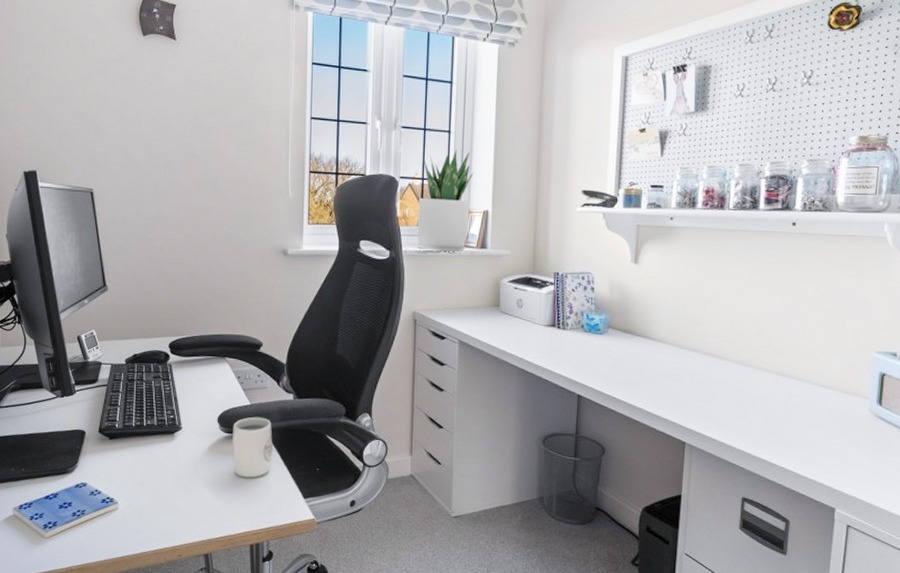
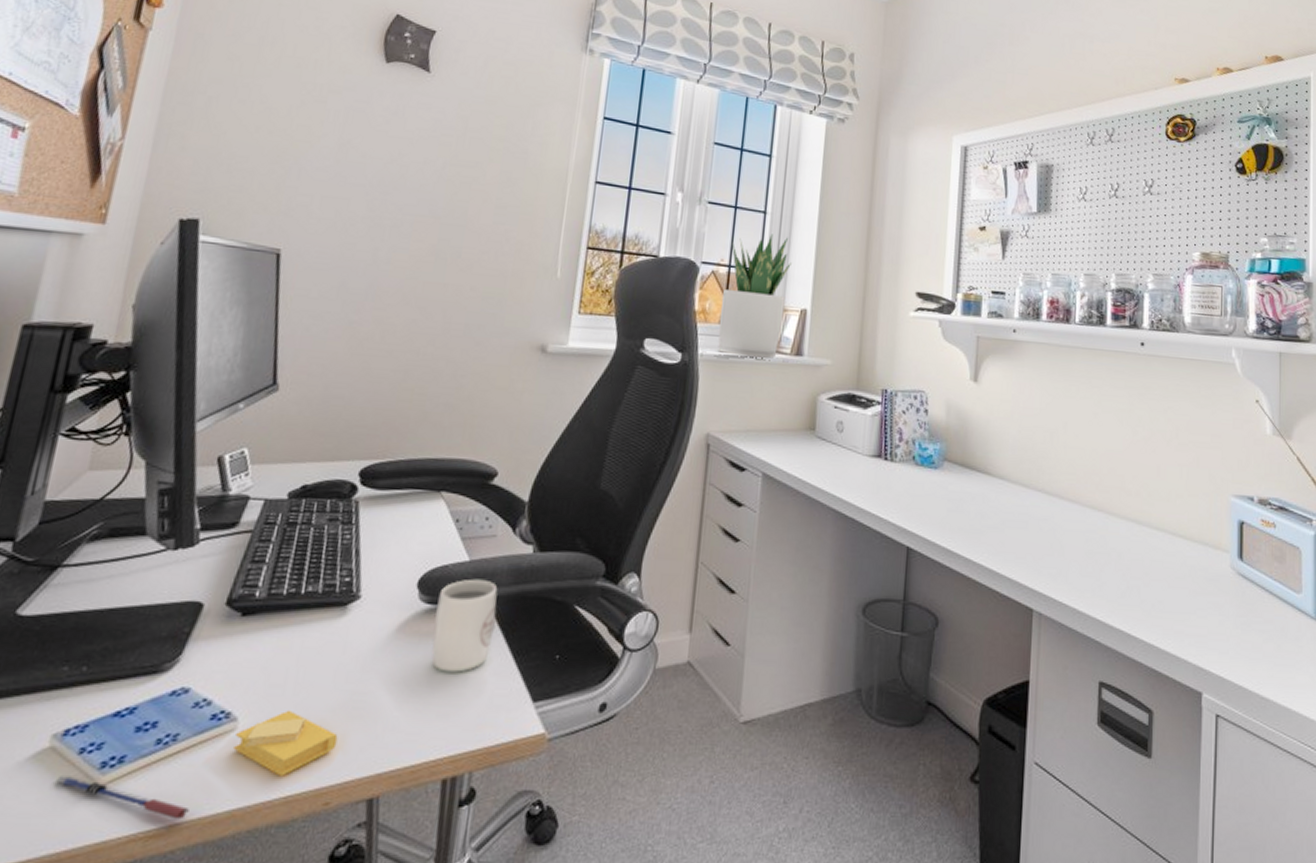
pen: none [20,532,99,560] -> present [54,776,189,820]
sticky notes: none [119,498,181,538] -> present [233,710,338,776]

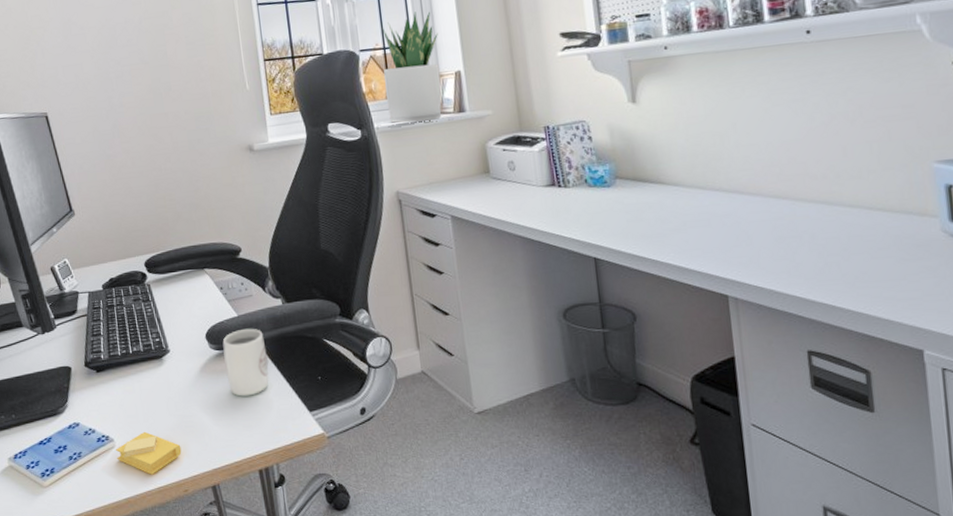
pen: present [54,776,189,820] -> none [18,483,102,506]

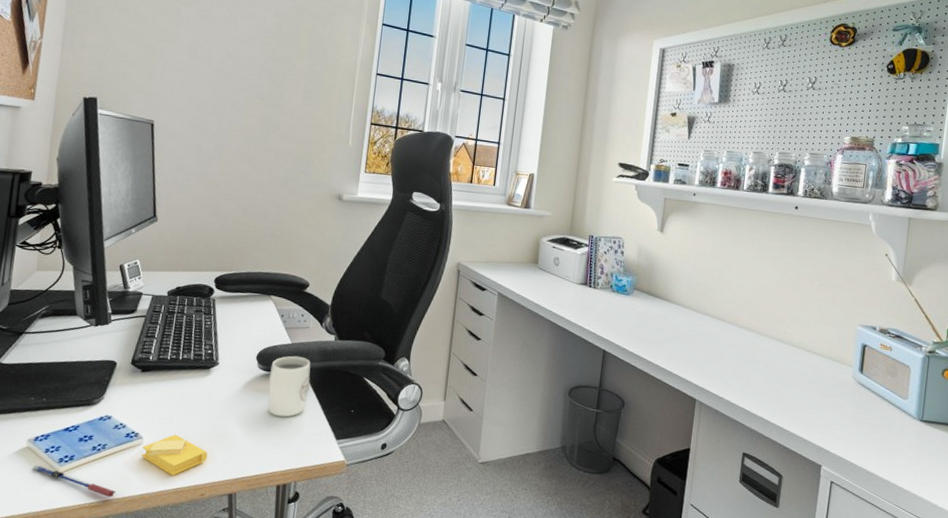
pen: none [18,483,102,506] -> present [31,465,116,497]
planter: present [381,11,442,124] -> none [466,116,523,210]

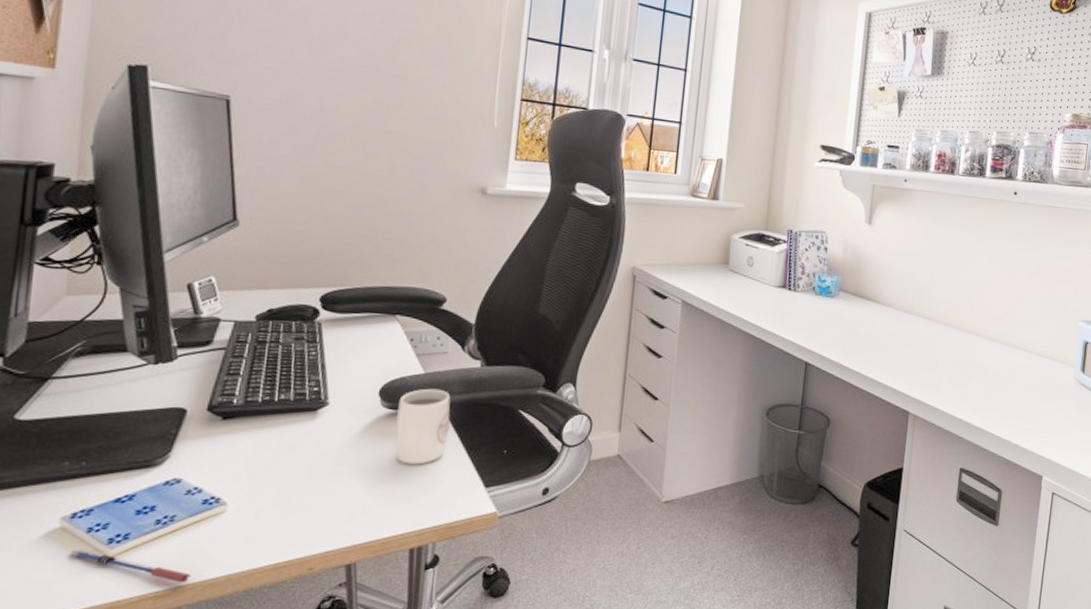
sticky notes: present [141,434,208,476] -> none [225,495,317,548]

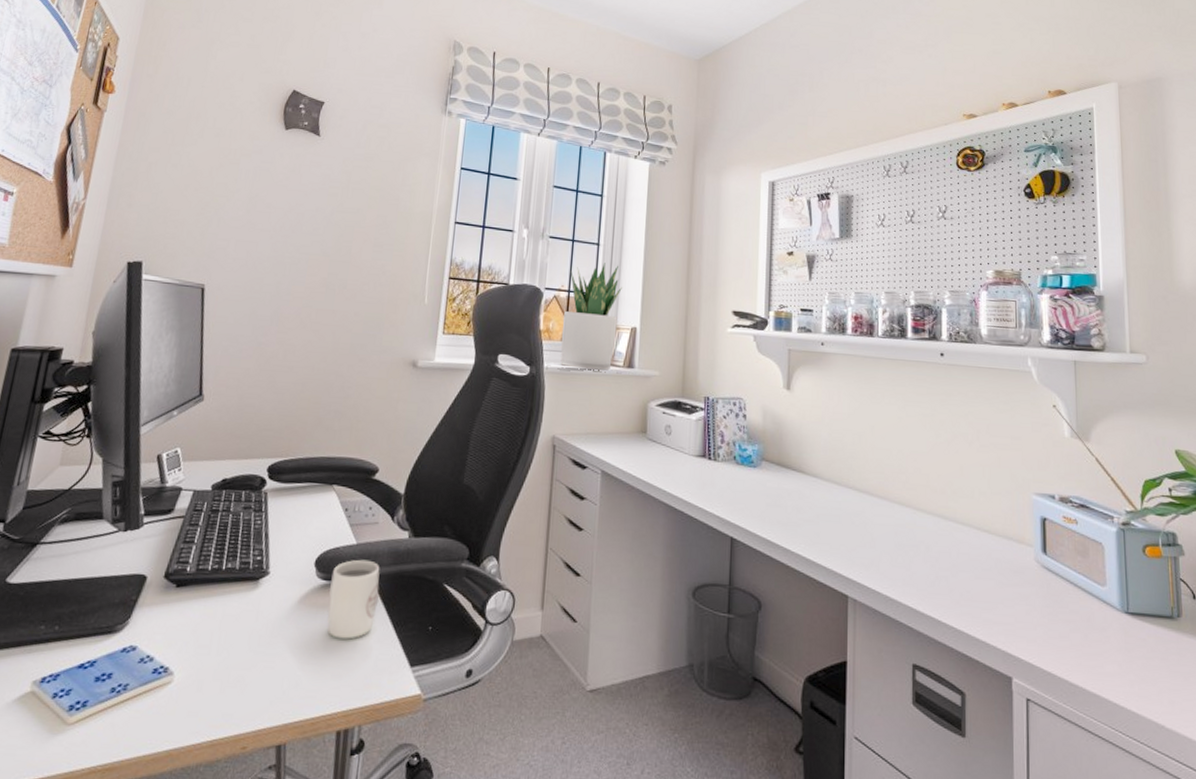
pen: present [68,550,191,583] -> none [34,716,137,756]
planter: none [642,90,709,202] -> present [560,263,622,371]

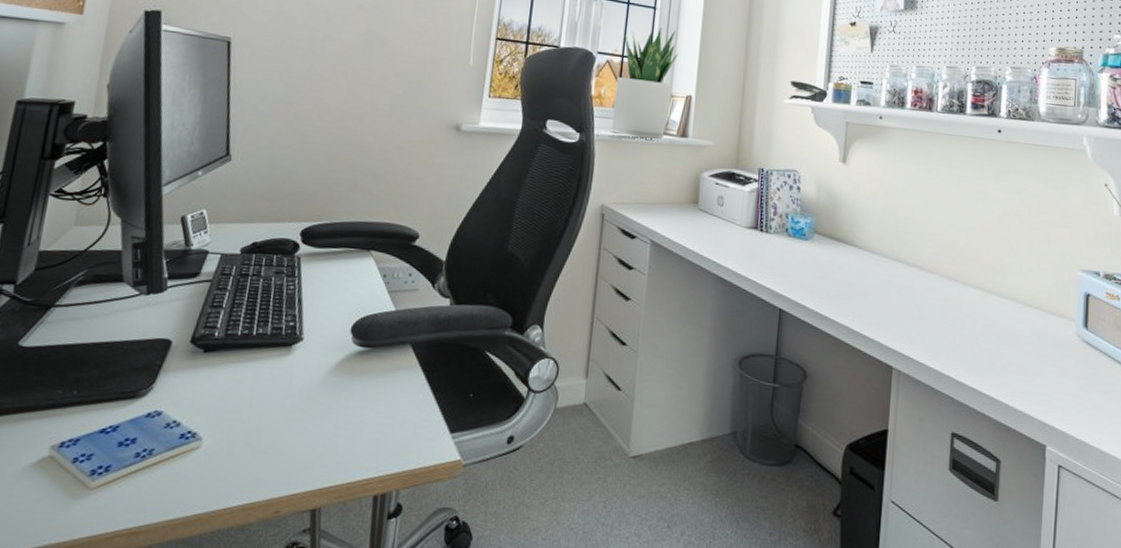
mug: present [327,559,380,639] -> none [364,326,420,406]

